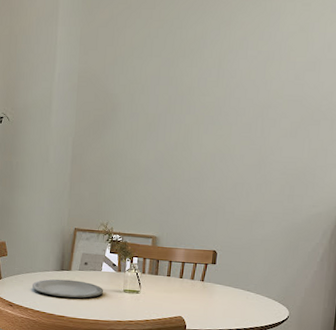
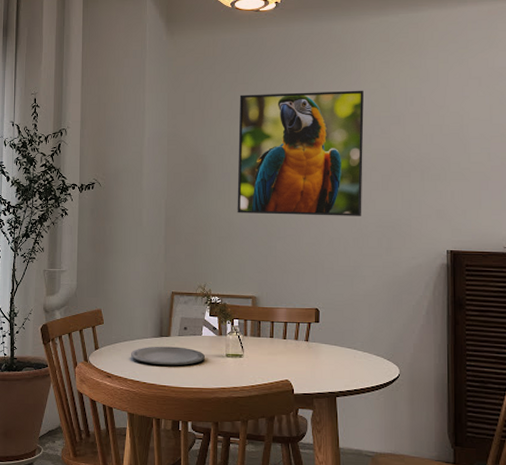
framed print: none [143,32,281,163] -> present [237,90,364,216]

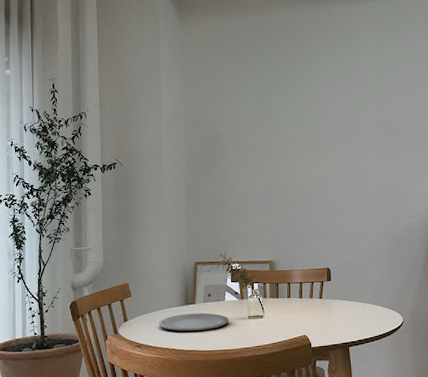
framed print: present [237,90,364,216] -> none [249,68,364,185]

